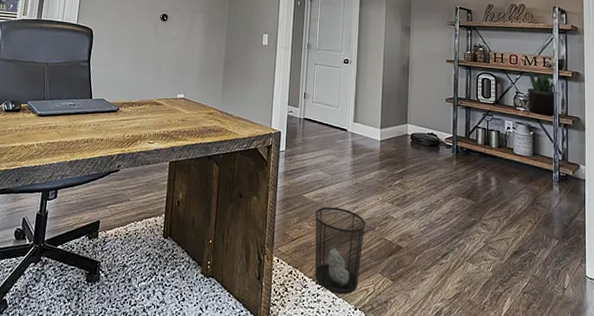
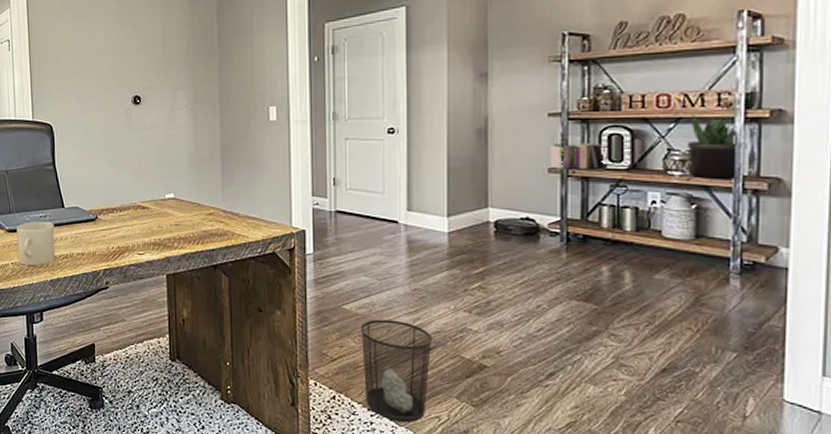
mug: none [43,109,81,148] -> present [16,222,56,266]
books: none [446,81,482,102] -> present [549,142,609,169]

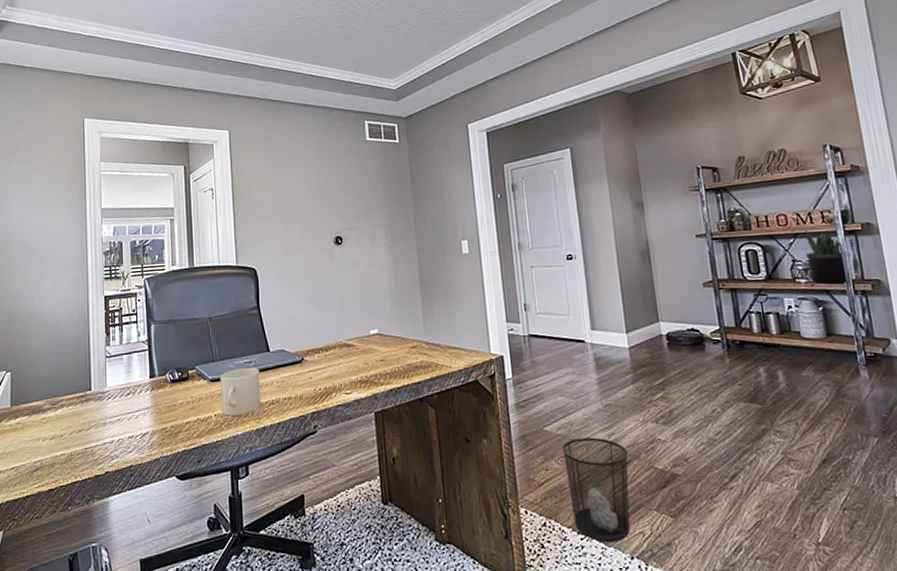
books: present [549,142,609,169] -> none [701,258,750,283]

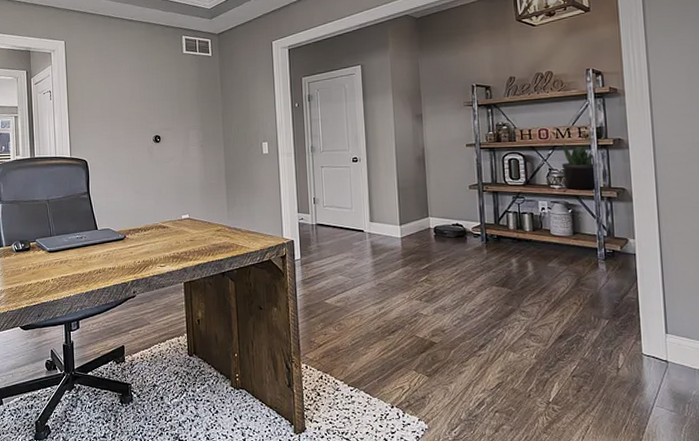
mug: present [220,368,262,416] -> none [56,243,90,281]
waste bin: present [562,437,630,542] -> none [339,310,394,393]

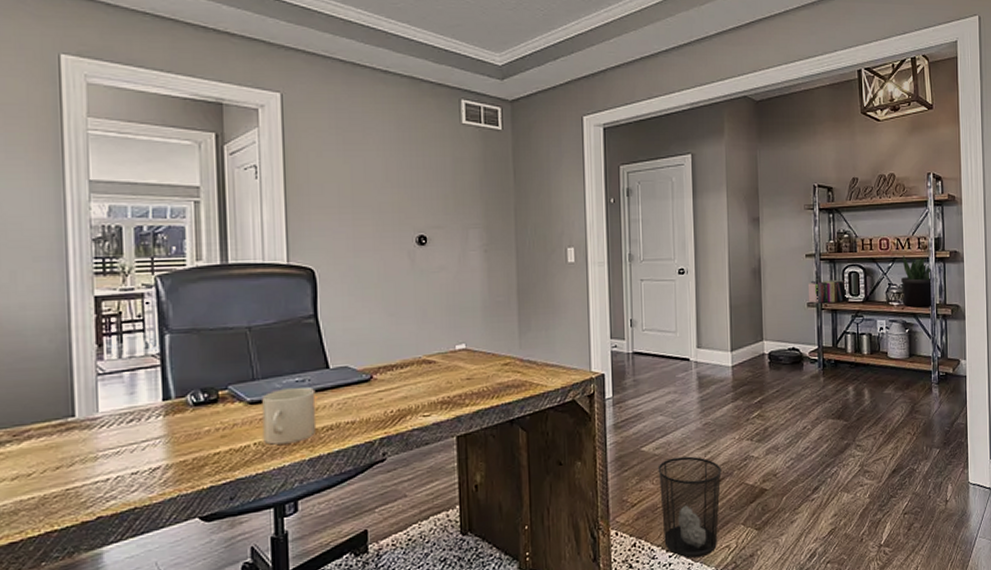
mug: none [56,243,90,281] -> present [262,388,317,445]
waste bin: none [339,310,394,393] -> present [658,456,722,558]
books: none [469,165,511,186] -> present [807,279,850,304]

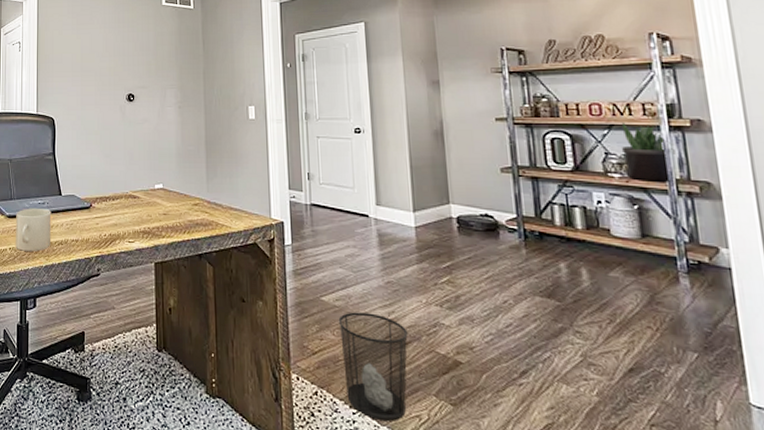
books: present [807,279,850,304] -> none [499,145,555,170]

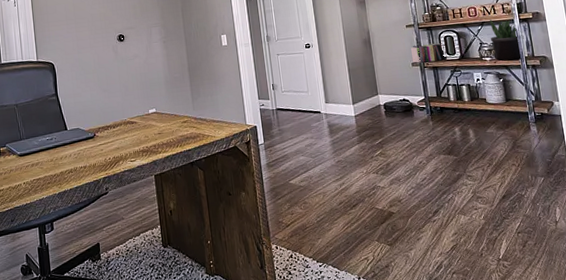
mug: present [16,208,52,252] -> none [27,144,62,184]
waste bin: present [338,312,408,421] -> none [303,187,357,267]
books: none [499,145,555,170] -> present [410,42,448,63]

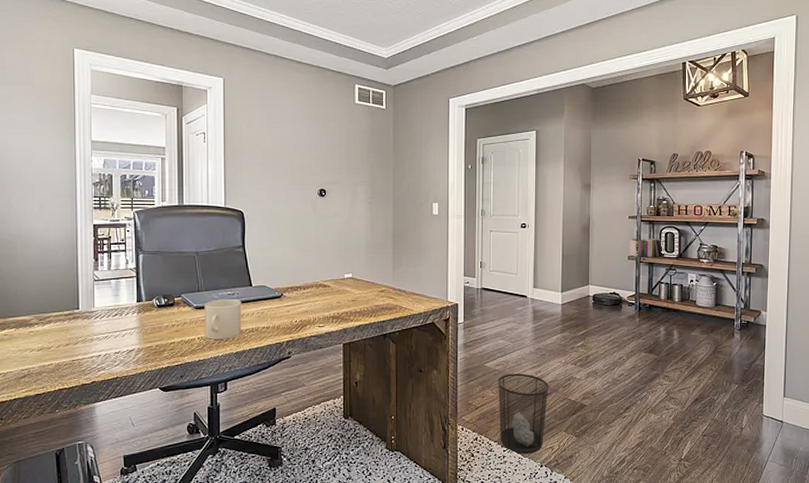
mug: none [27,144,62,184] -> present [204,299,242,340]
waste bin: none [303,187,357,267] -> present [497,373,549,453]
planter: present [489,19,524,61] -> none [712,221,745,265]

